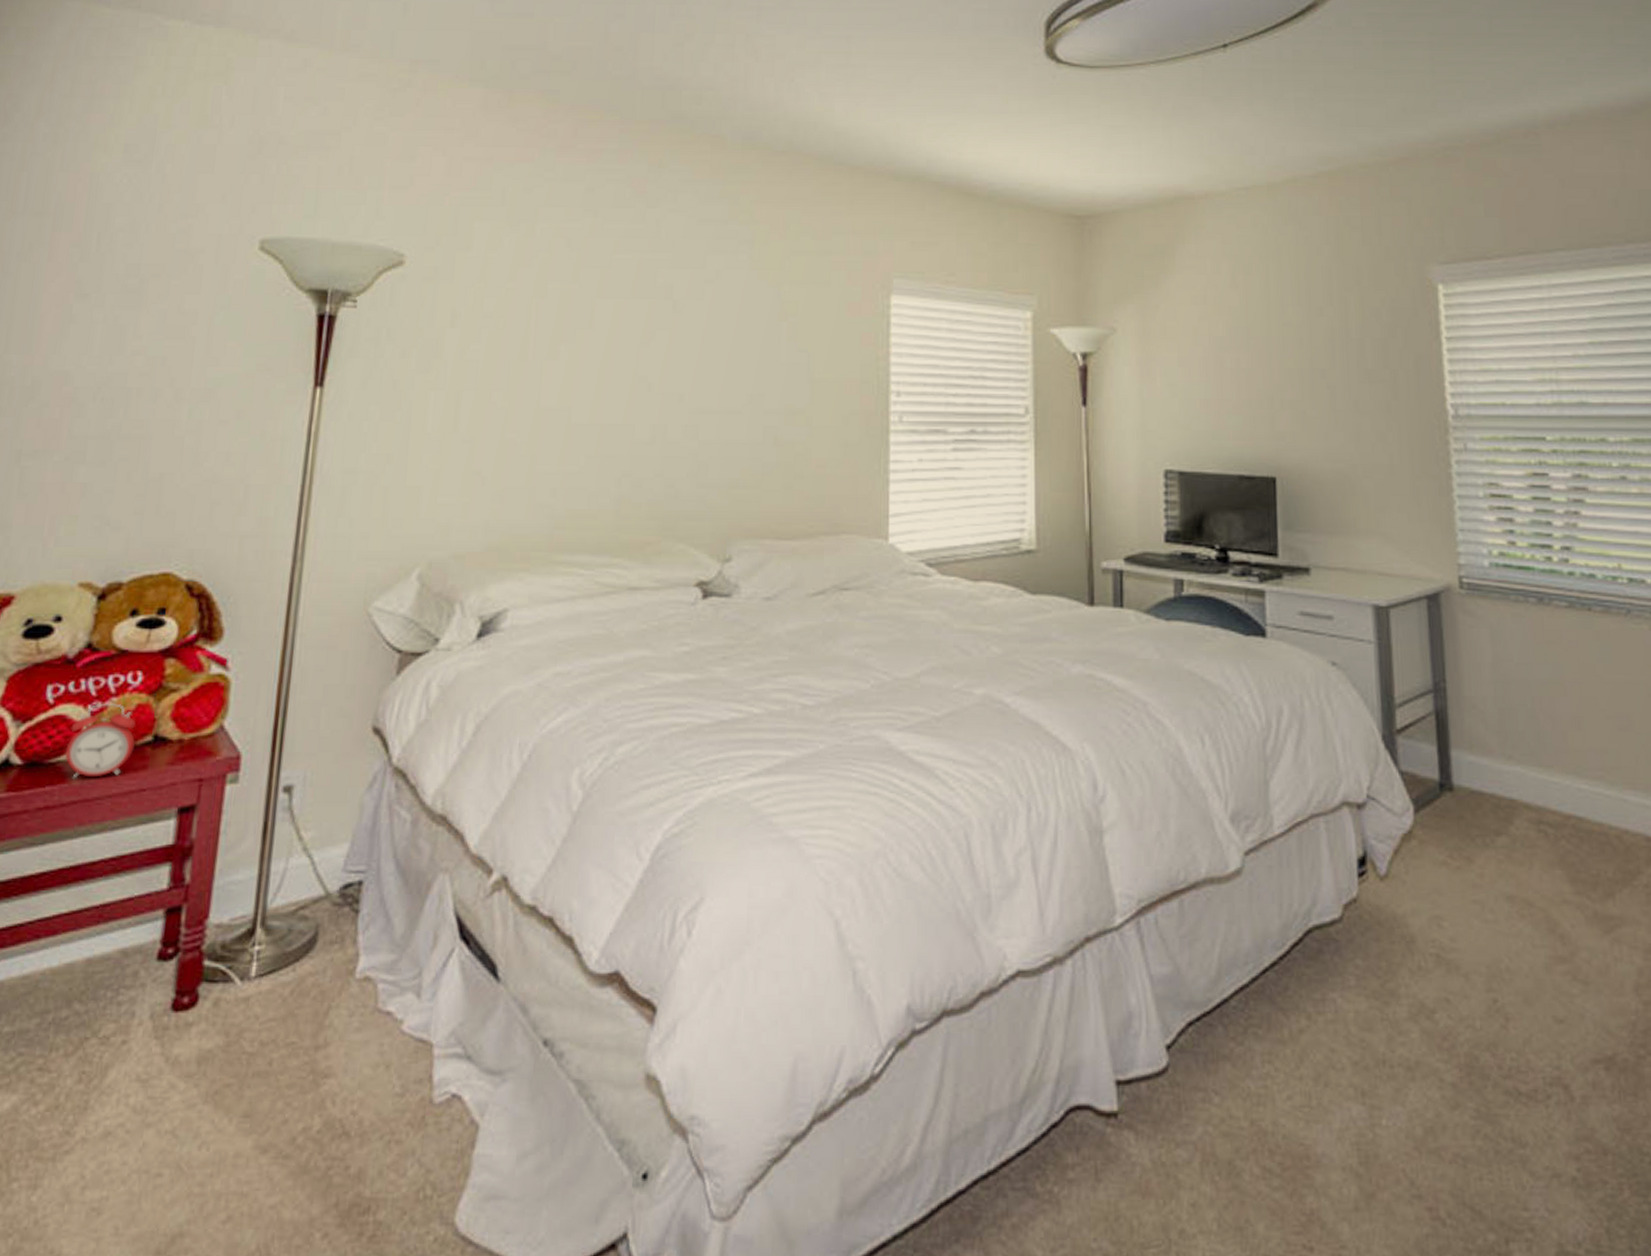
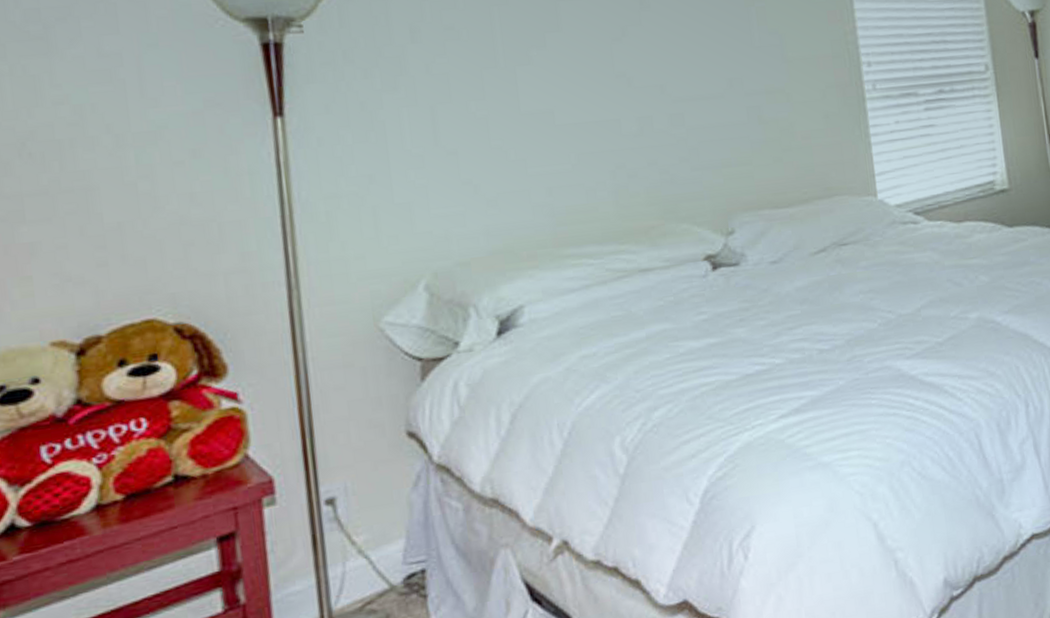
alarm clock: present [65,703,136,779] -> none [77,452,155,530]

